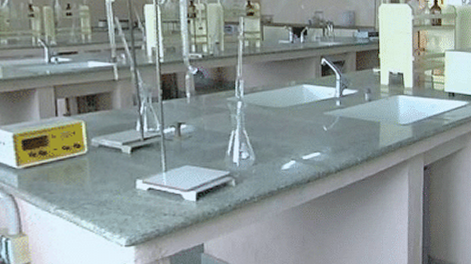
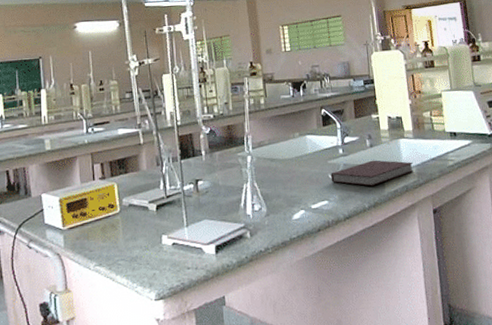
notebook: none [325,114,409,141] -> present [331,160,414,186]

